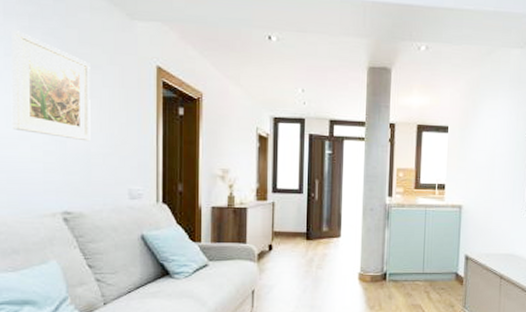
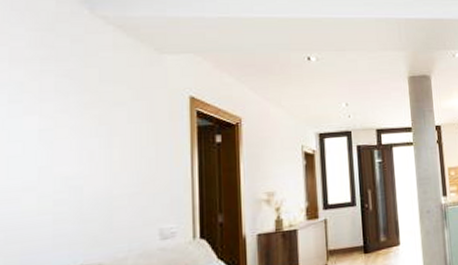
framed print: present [11,30,91,142] -> none [14,76,113,184]

